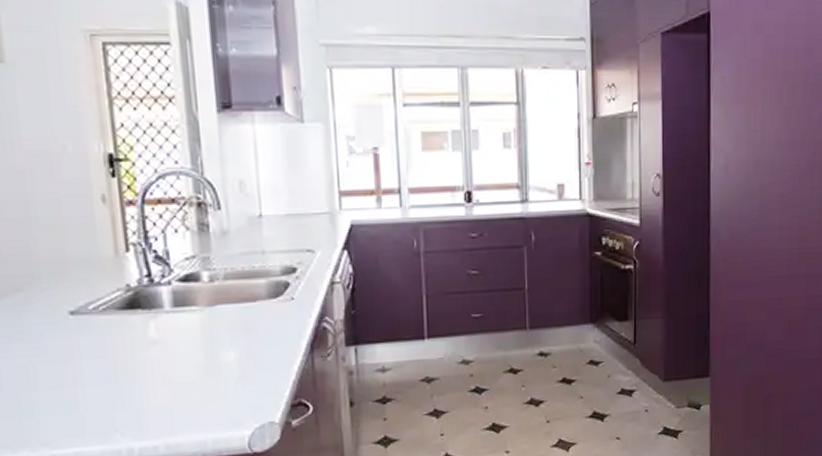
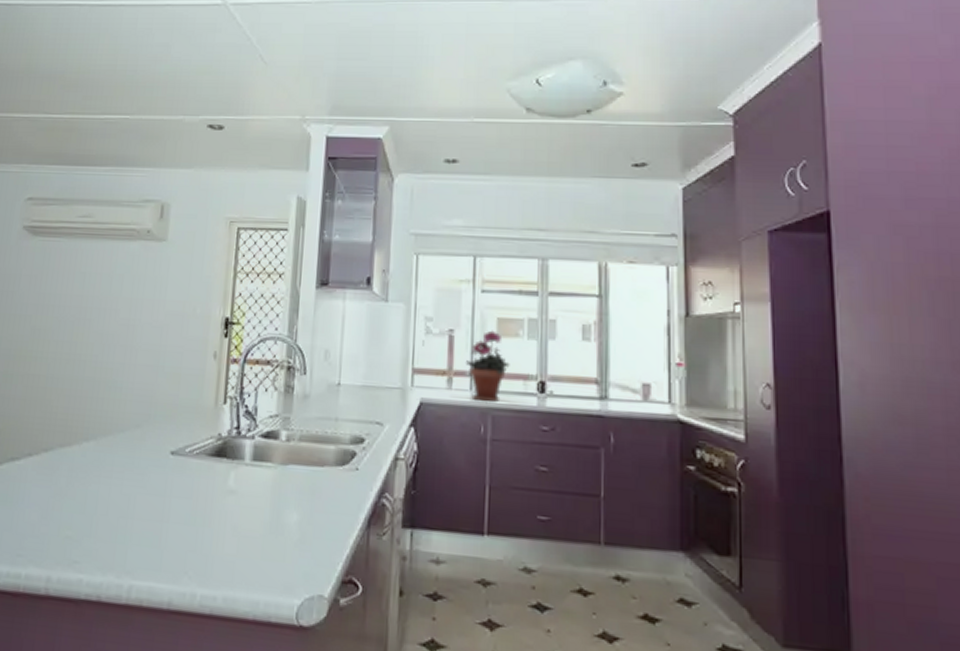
potted plant: none [394,145,437,219] -> present [466,330,510,404]

